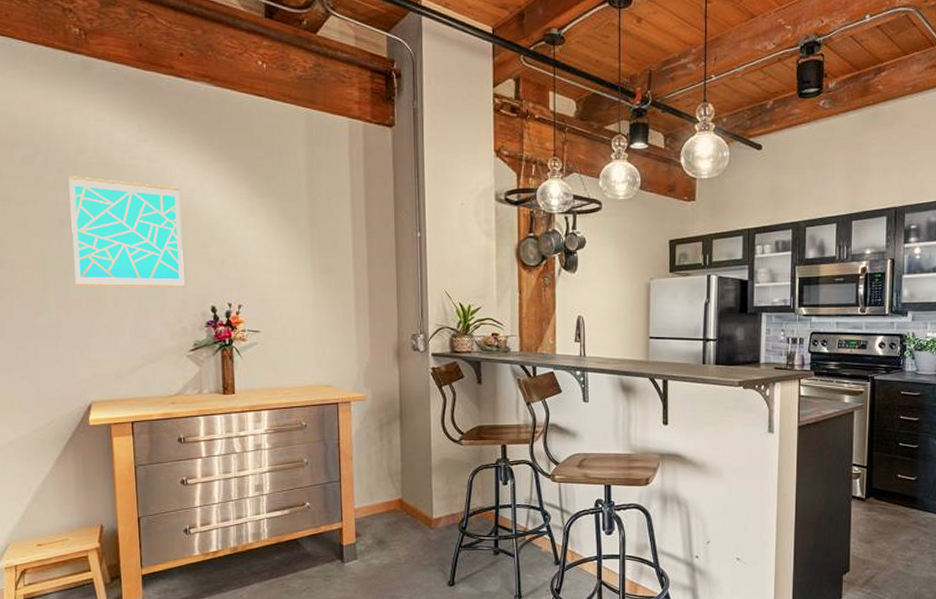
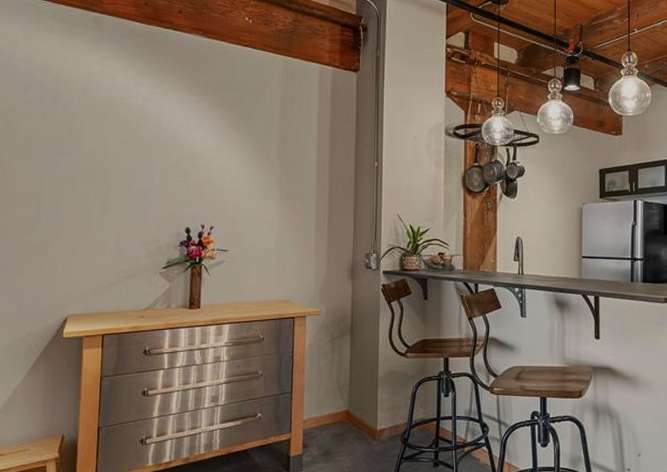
wall art: present [68,176,185,287] -> none [66,113,167,210]

